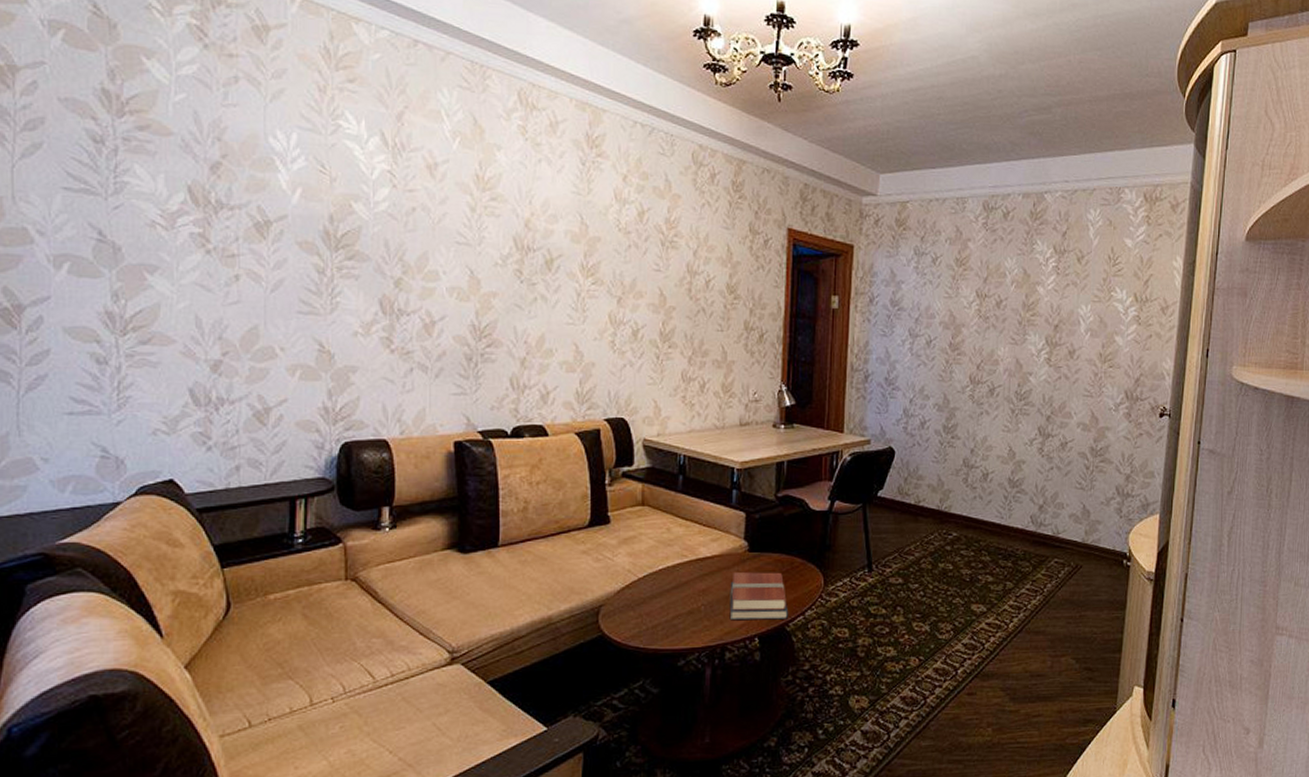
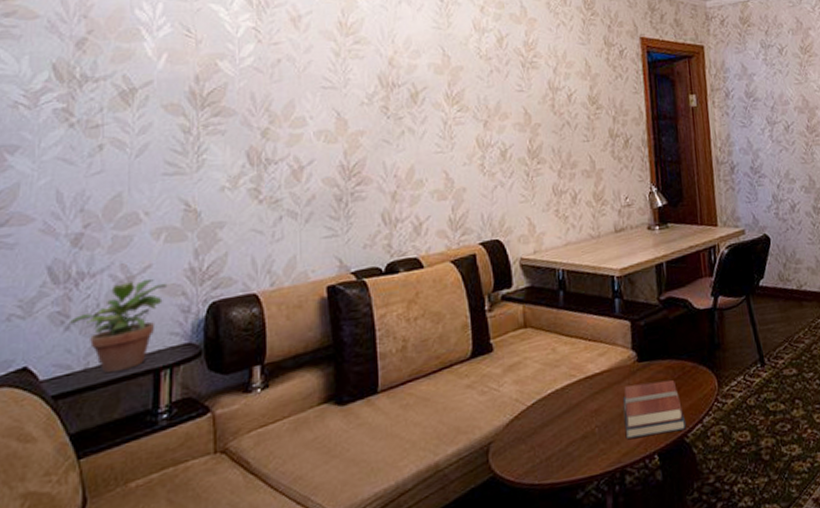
potted plant: none [210,412,303,495] -> present [68,279,168,374]

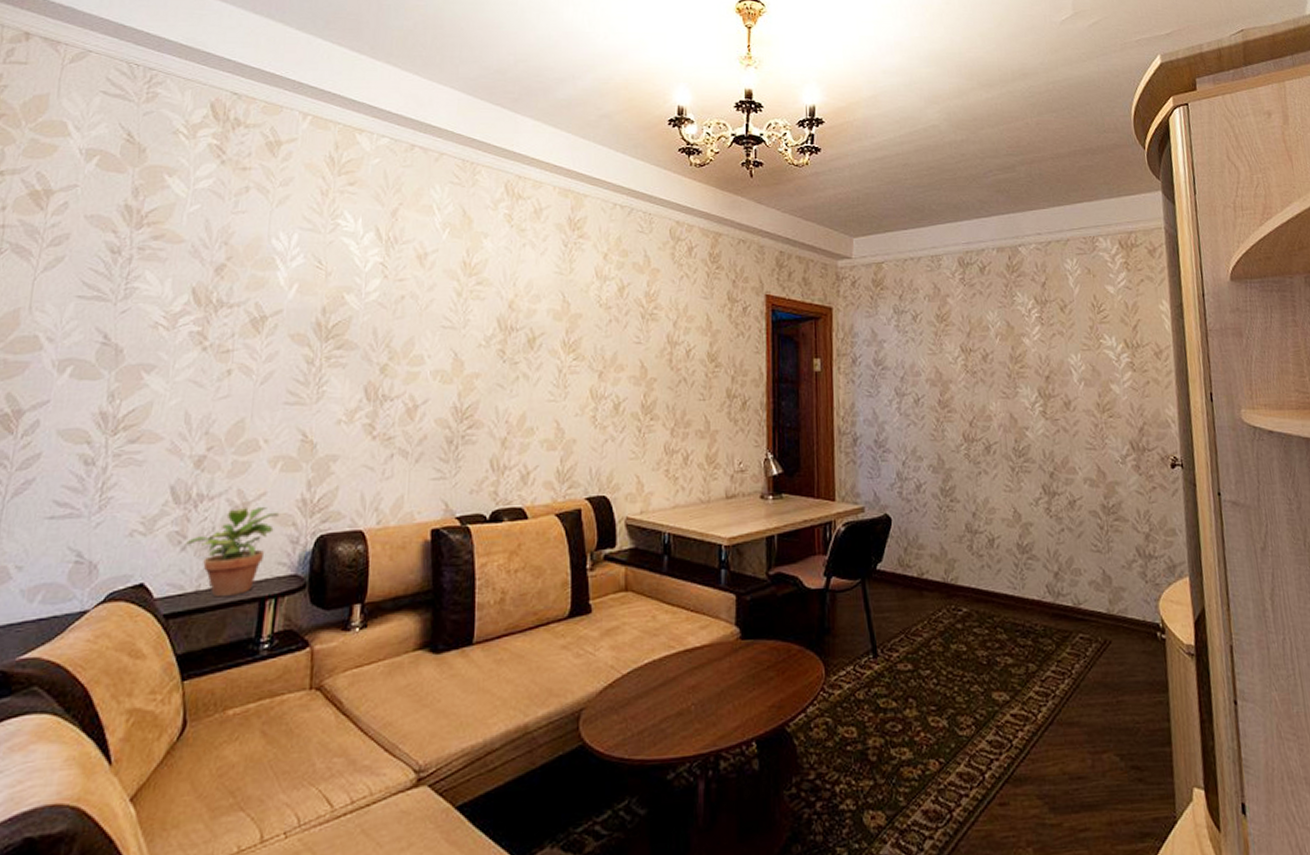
books: present [623,379,687,439] -> none [722,662,789,722]

